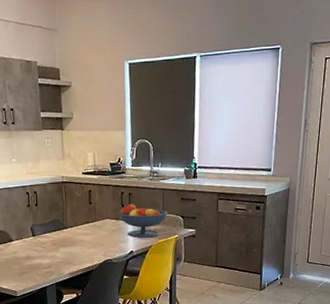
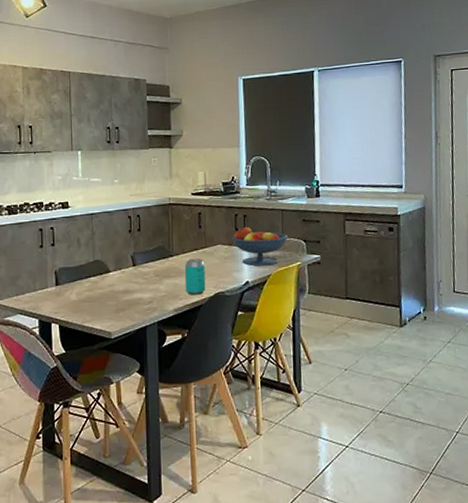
beverage can: none [77,231,96,262] -> present [184,259,206,295]

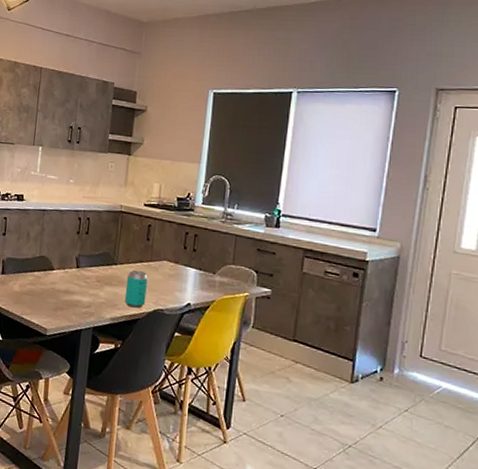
fruit bowl: present [231,227,288,266] -> none [179,247,238,291]

